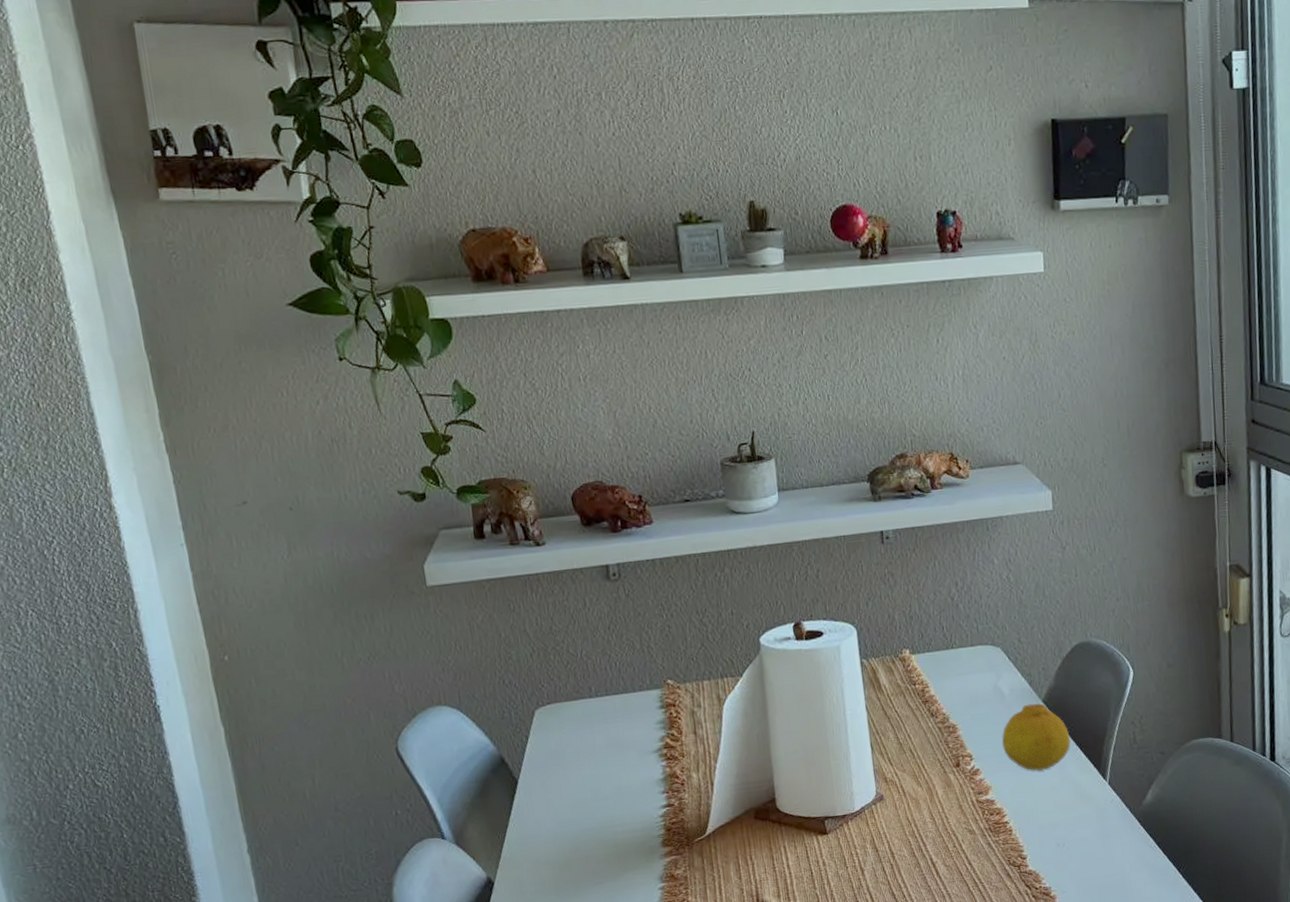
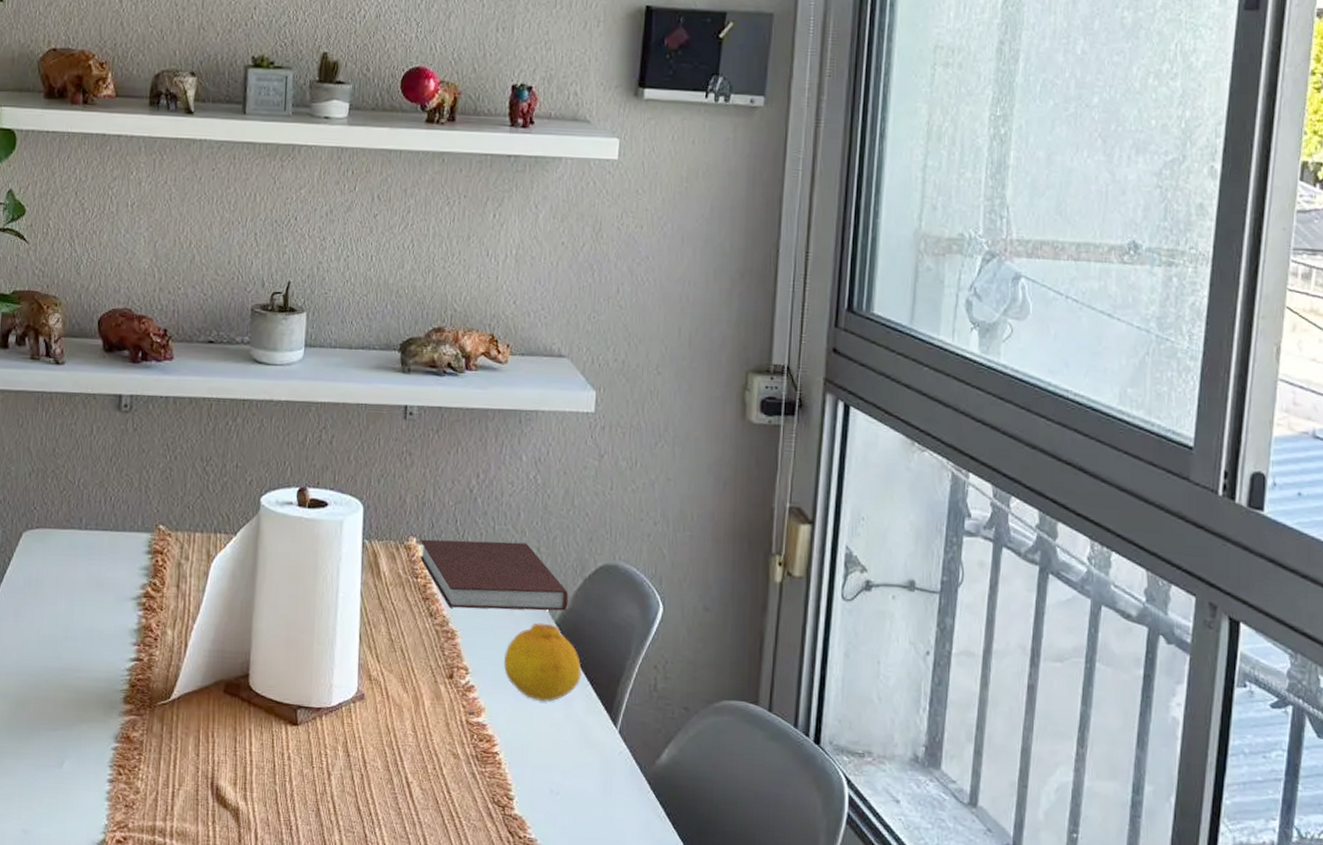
notebook: none [913,636,1052,705] -> present [420,539,569,611]

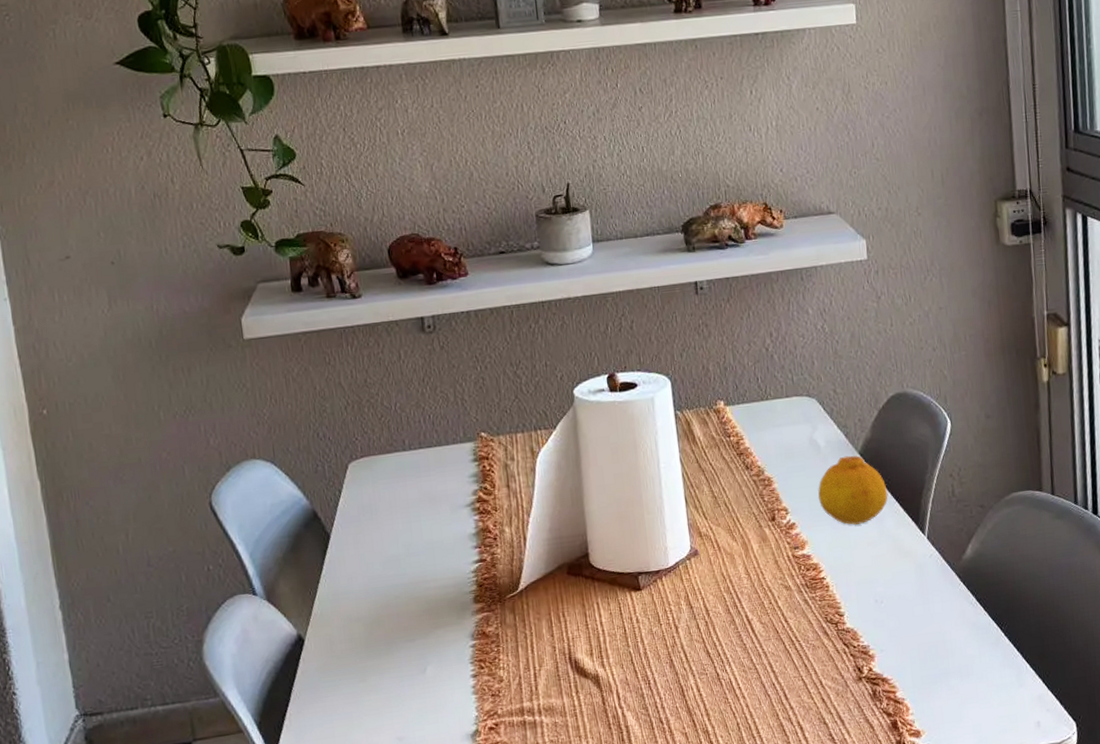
notebook: present [420,539,569,611] -> none [728,387,868,458]

